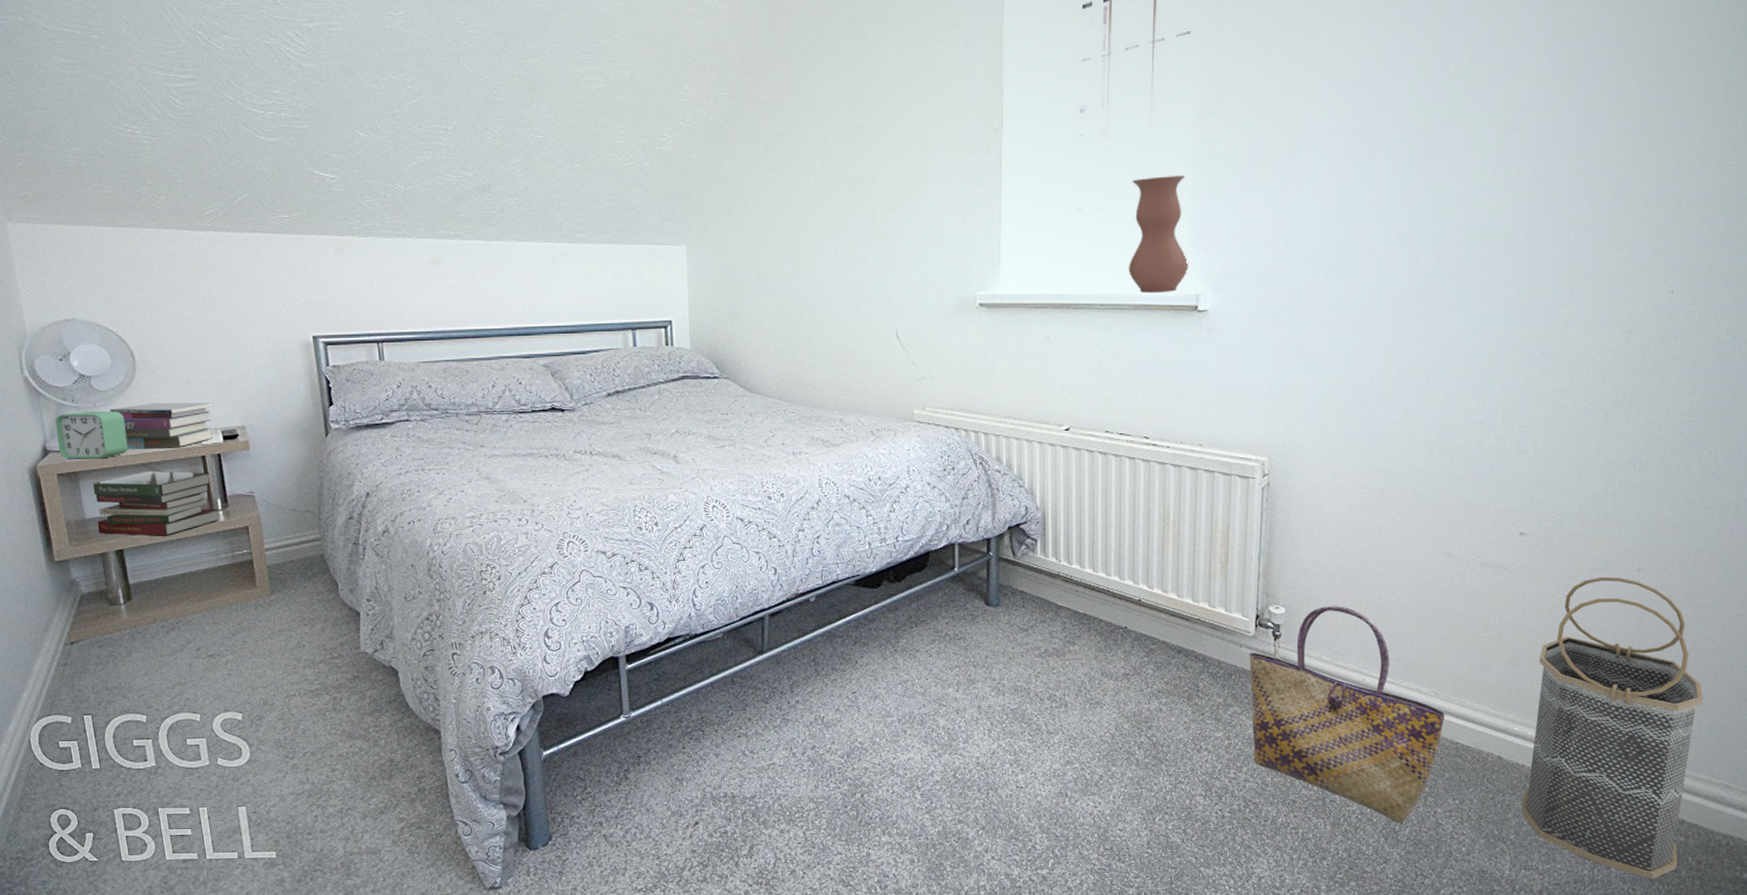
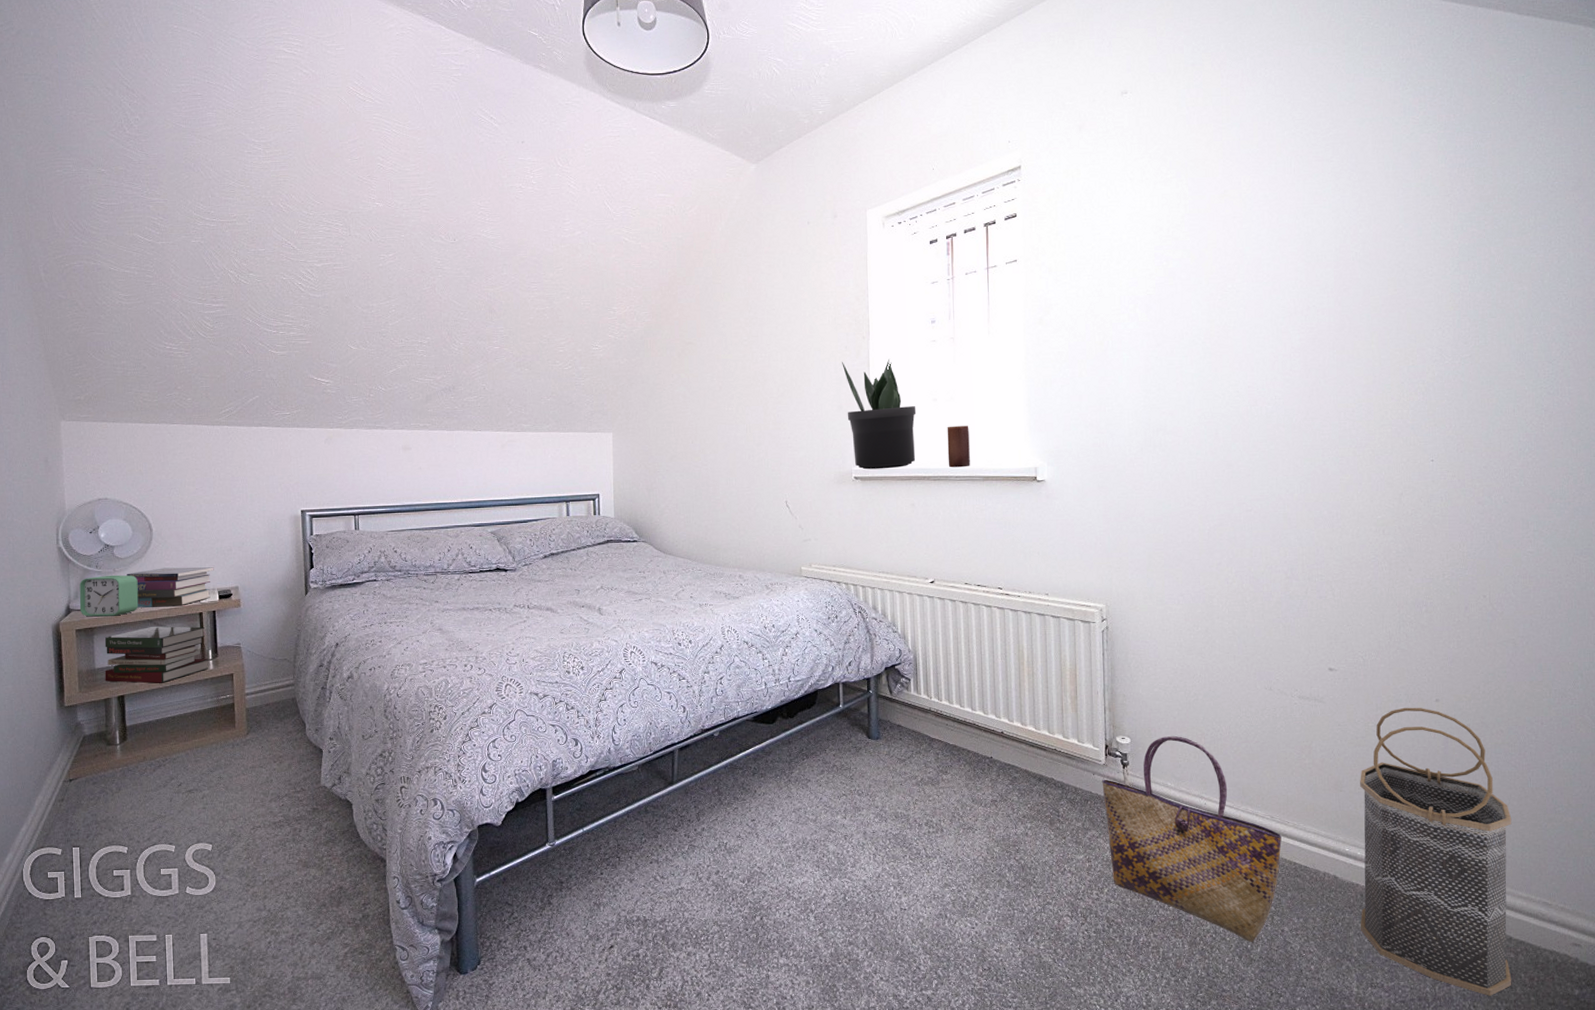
planter: none [968,157,1057,295] -> present [842,358,917,470]
candle: none [1092,242,1120,294] -> present [947,425,970,468]
vase: present [1129,176,1189,293] -> none [976,372,1027,467]

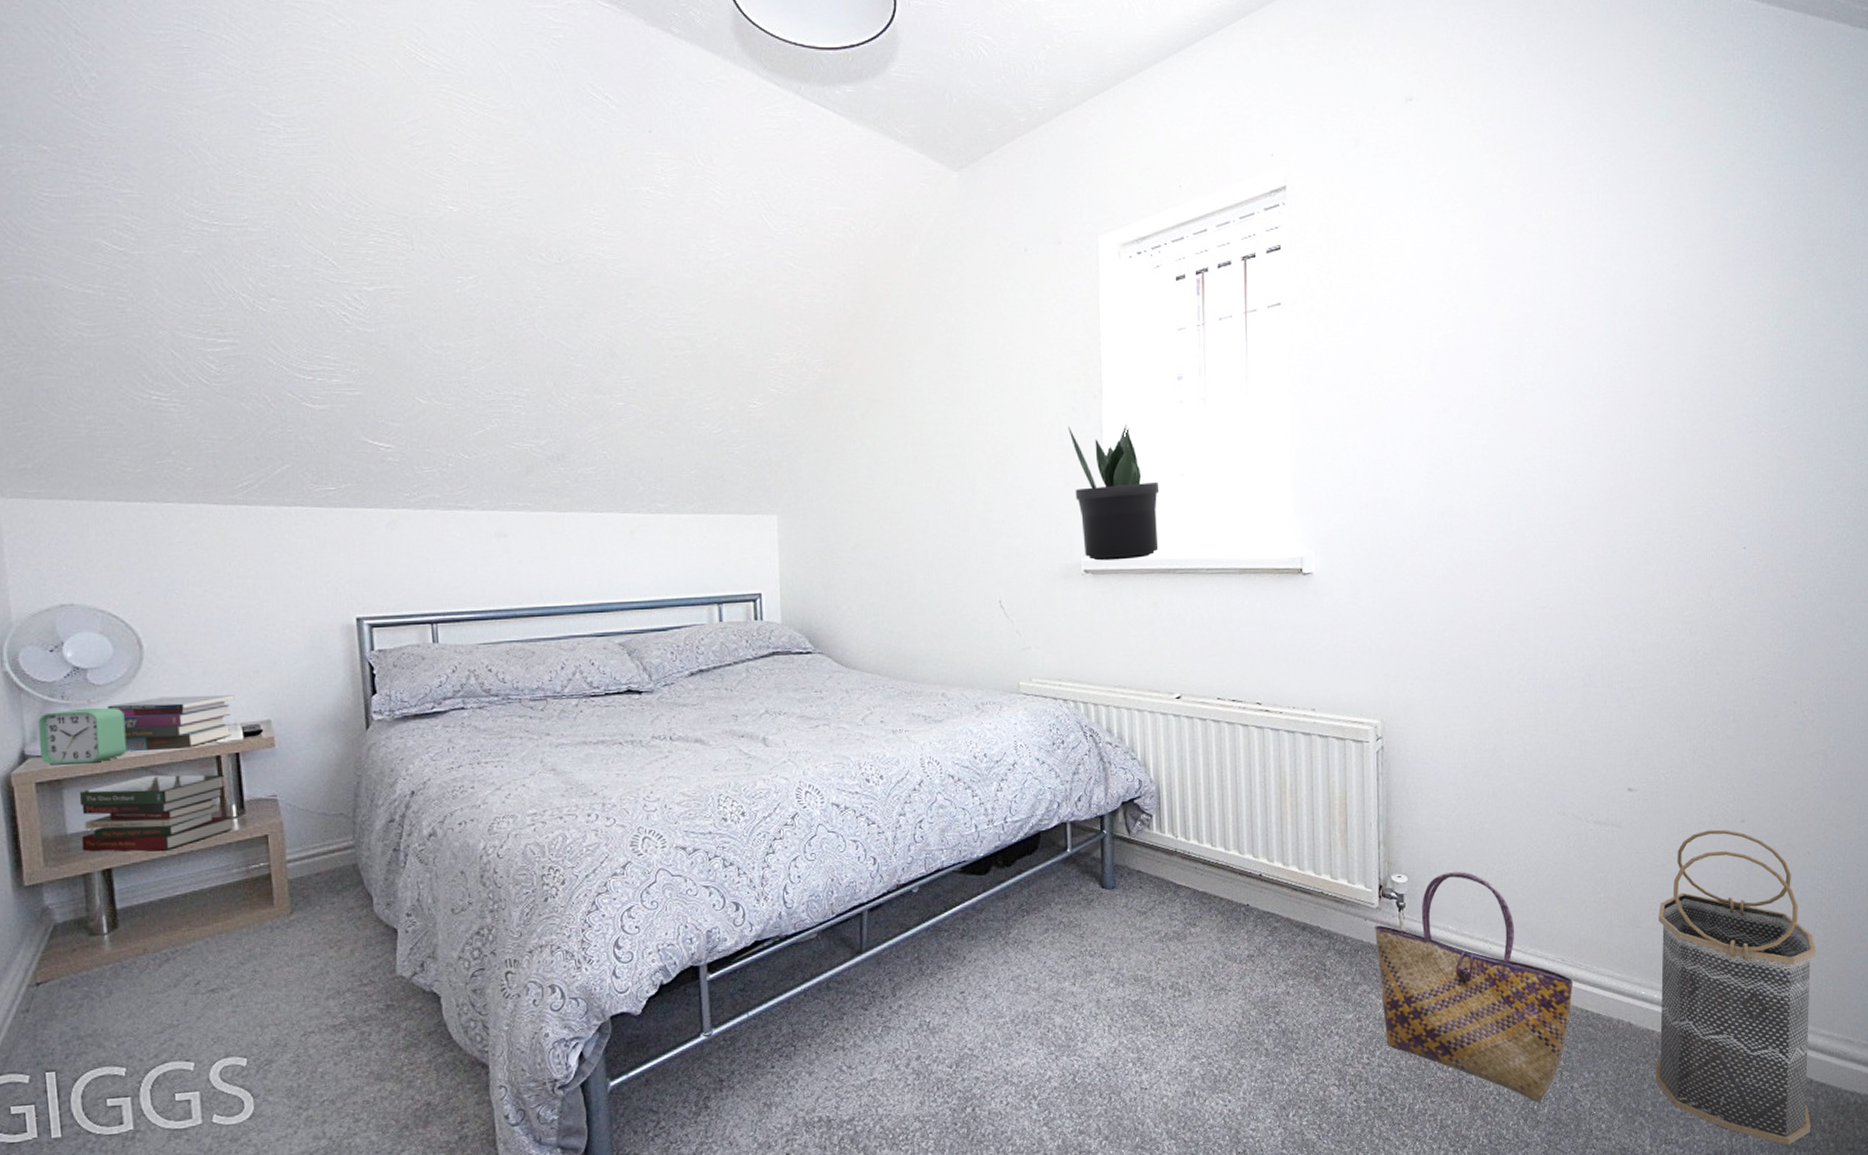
candle: present [947,425,970,468] -> none [1196,506,1224,558]

